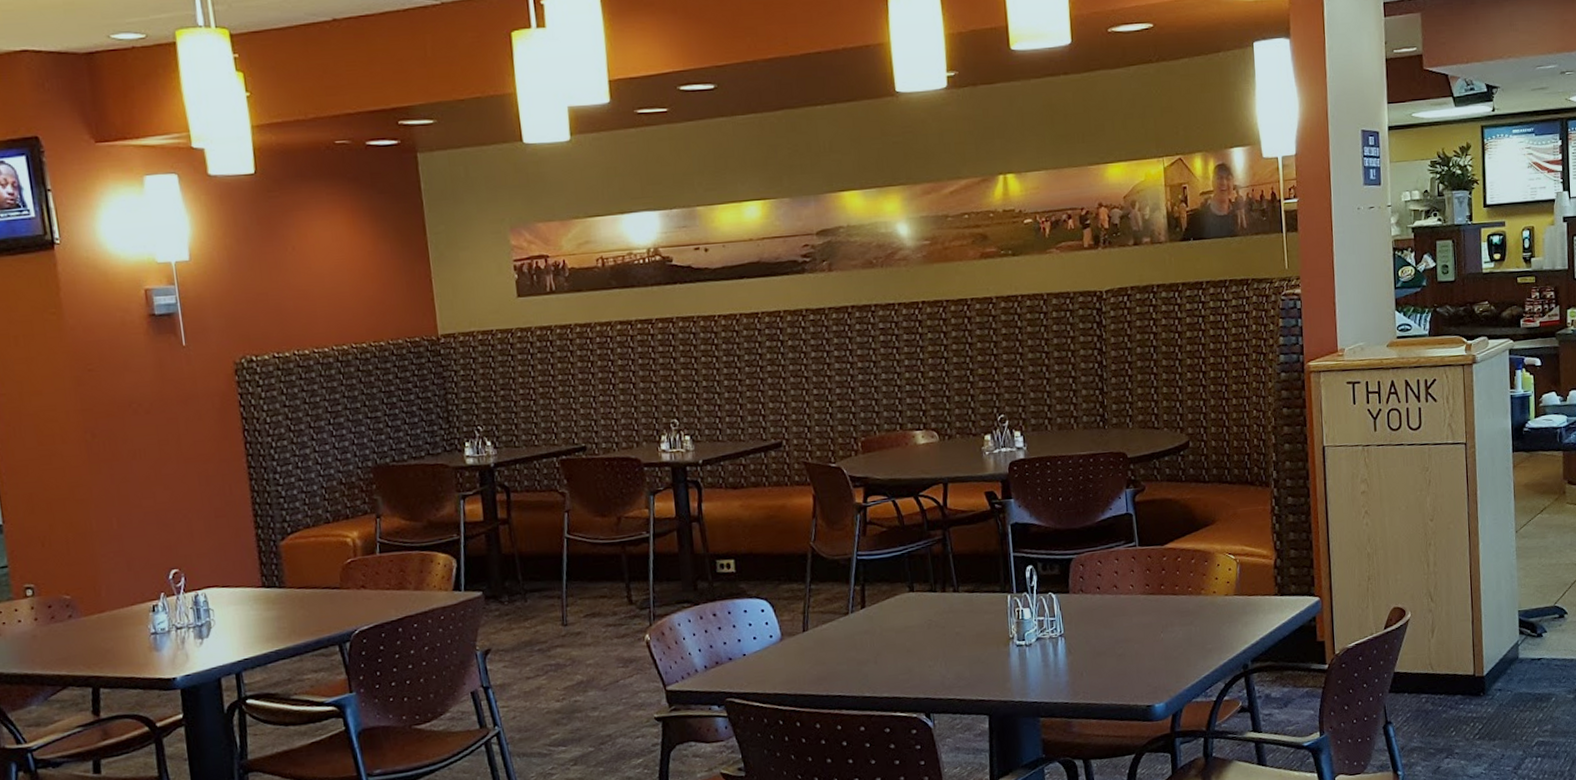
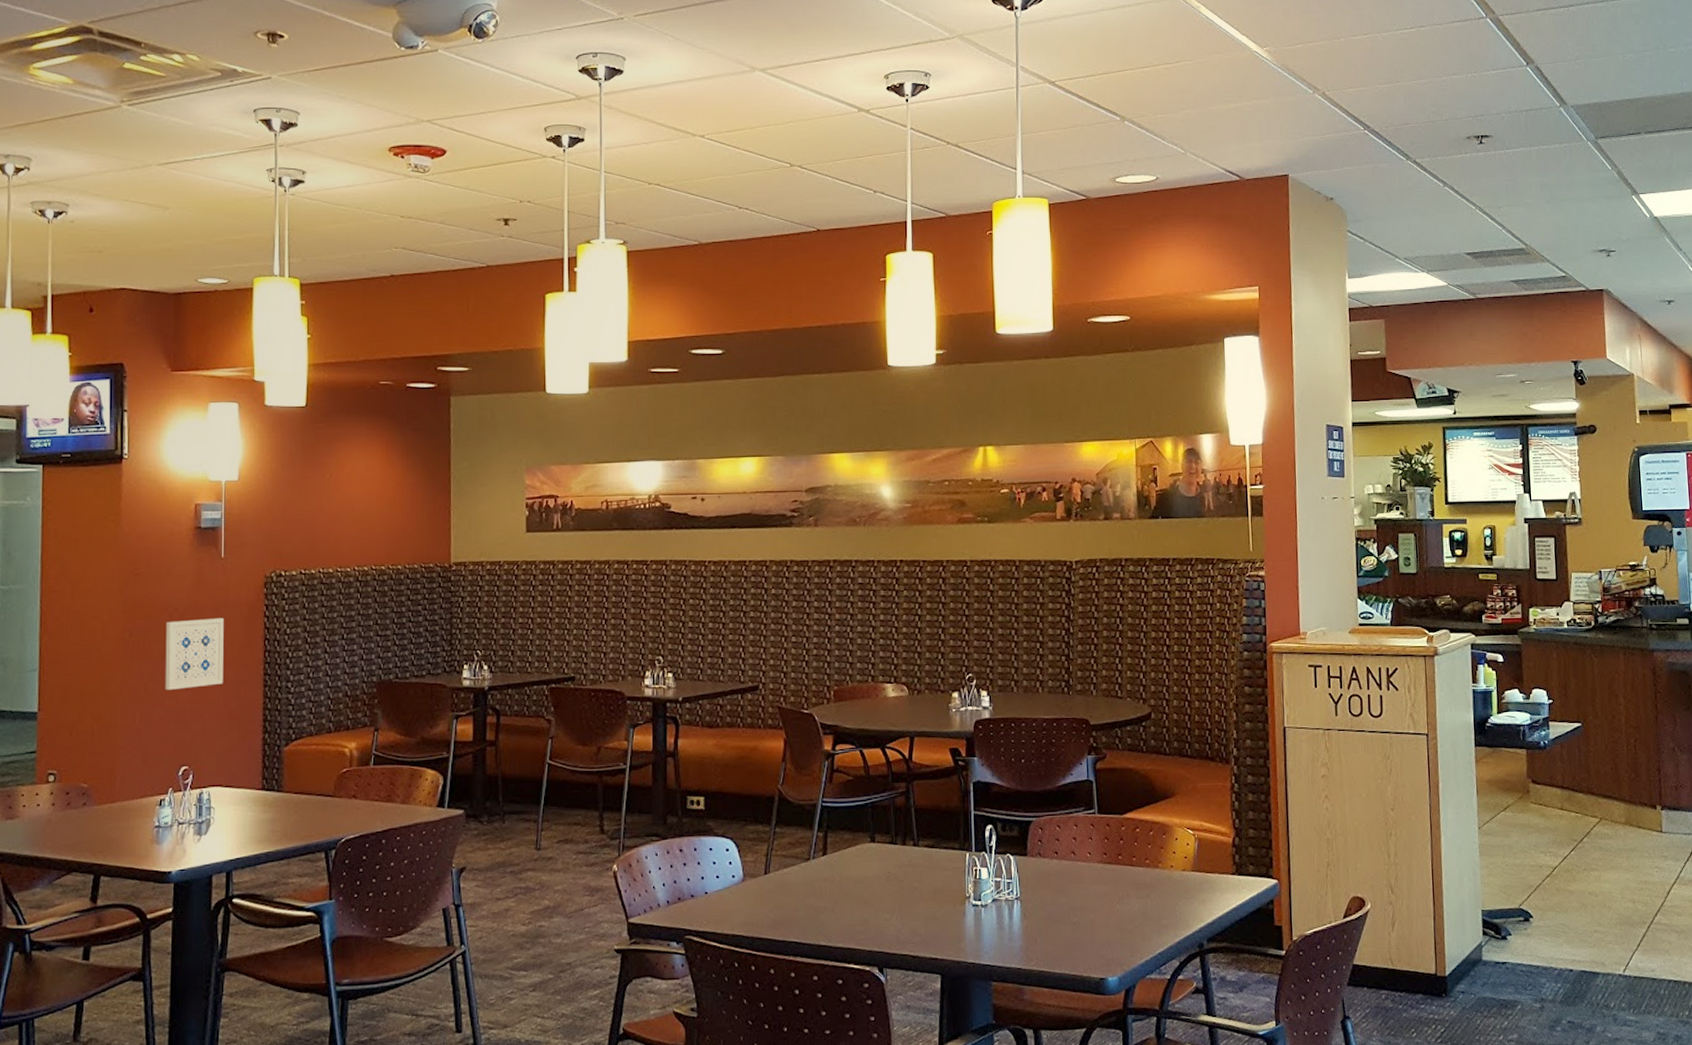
wall art: none [131,410,204,491] -> present [165,617,224,690]

